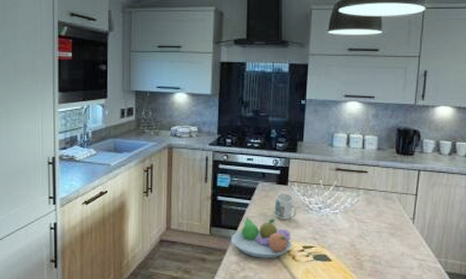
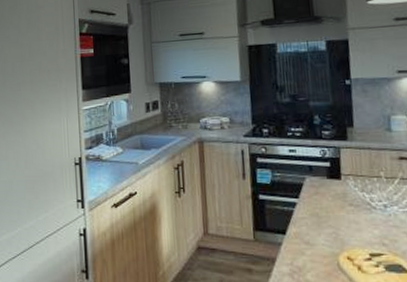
fruit bowl: present [231,217,292,258] -> none [279,218,356,269]
mug: present [274,193,297,219] -> none [328,189,357,221]

